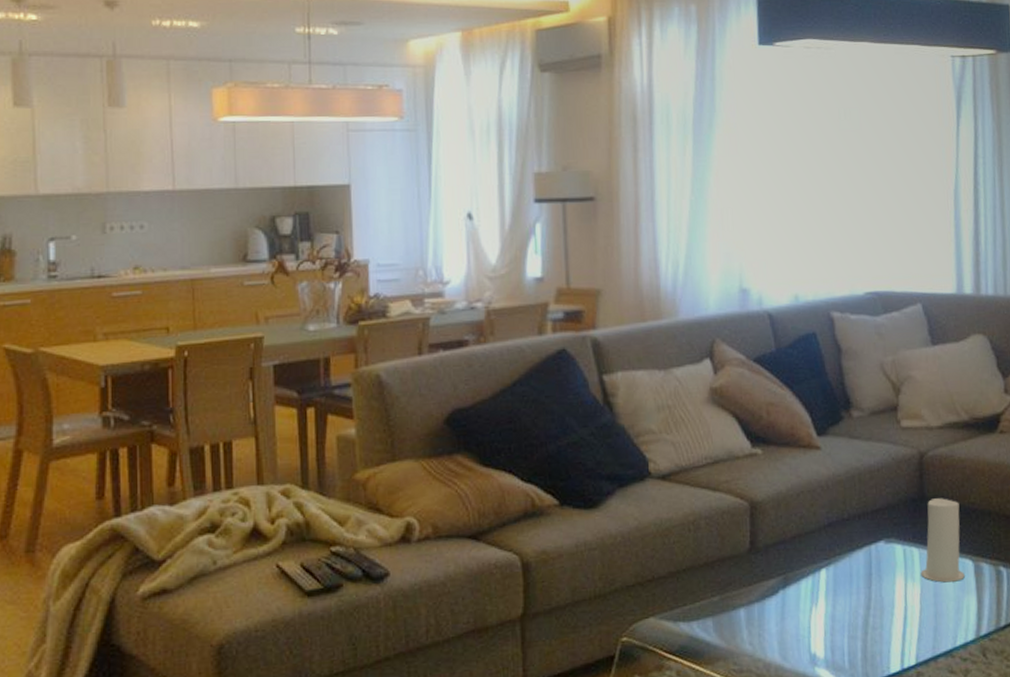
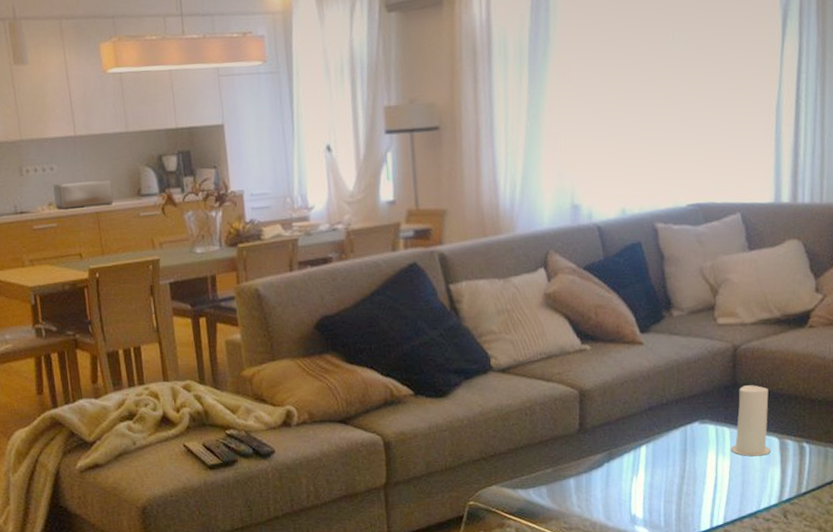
toaster: none [141,241,213,276] -> present [53,179,114,211]

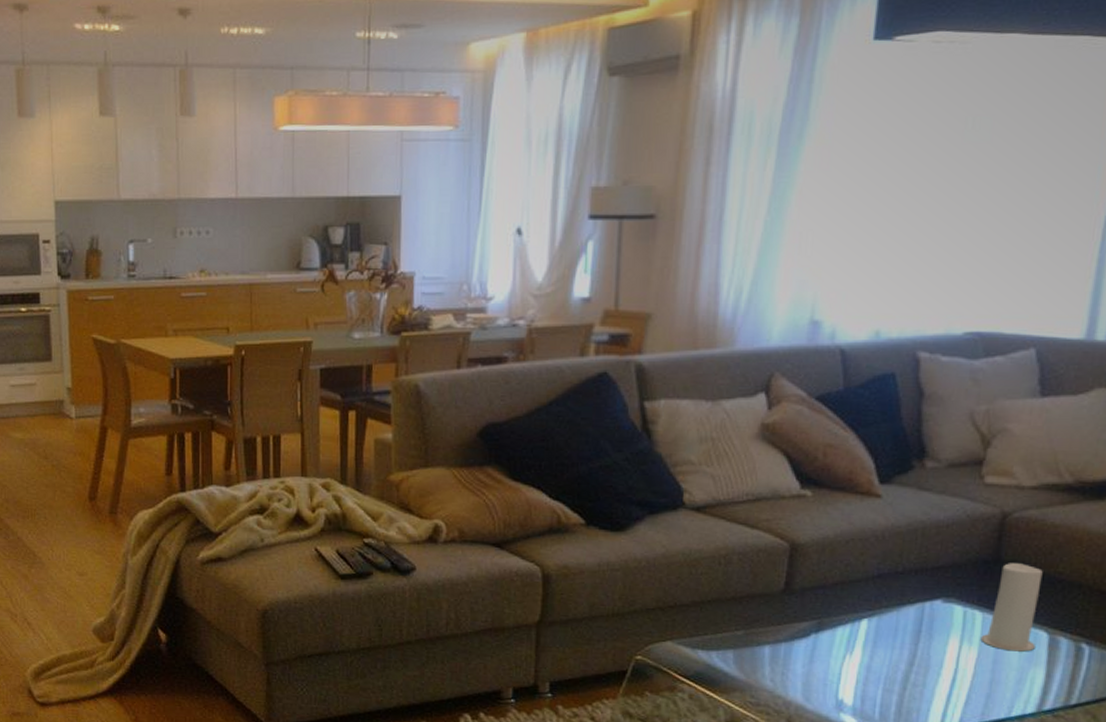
toaster: present [53,179,114,211] -> none [207,248,270,279]

